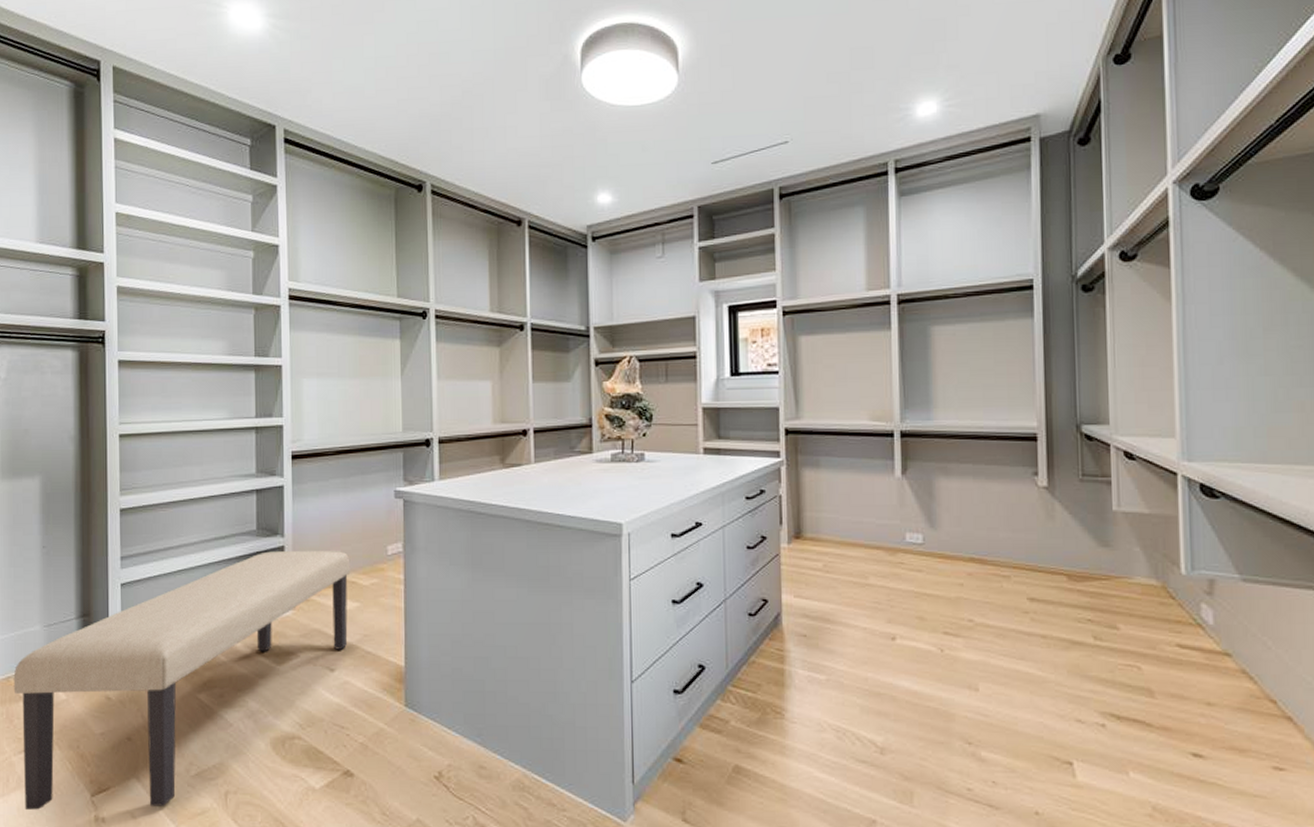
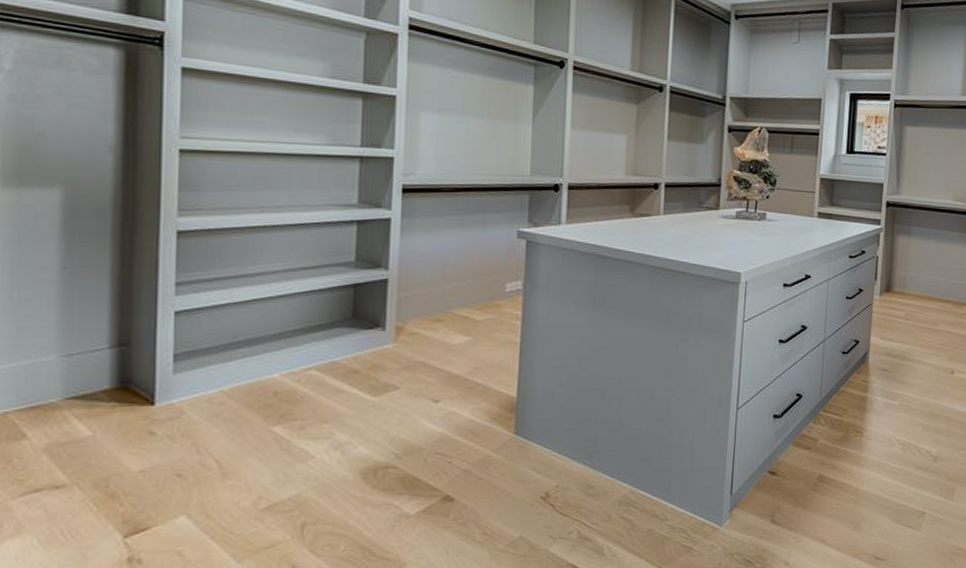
bench: present [13,550,351,810] -> none [13,284,464,557]

